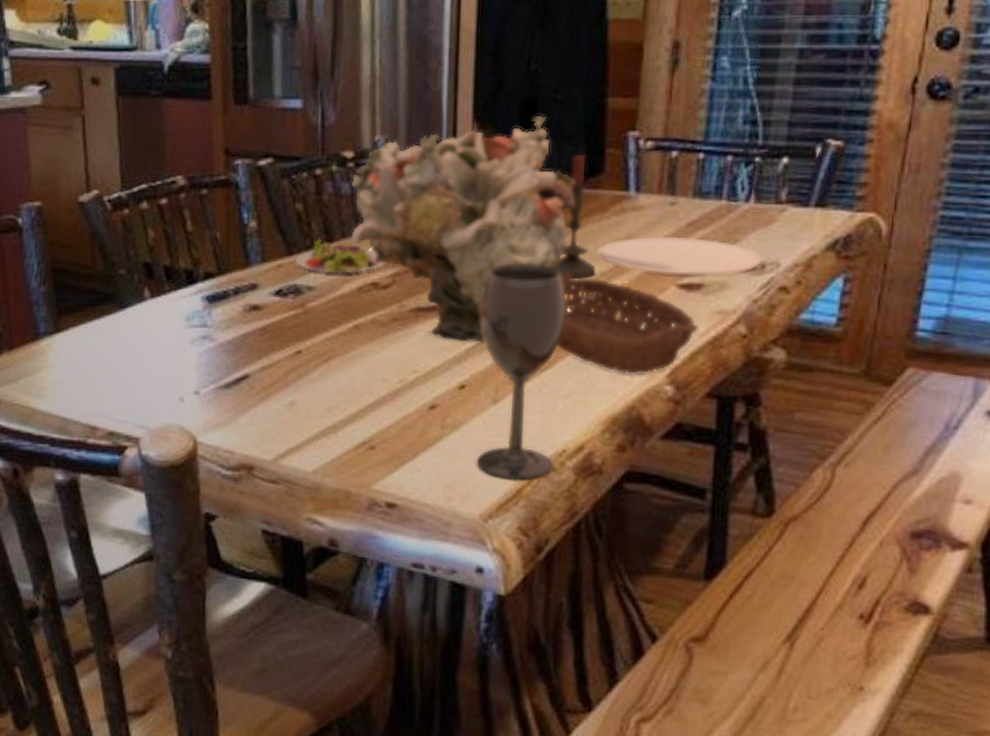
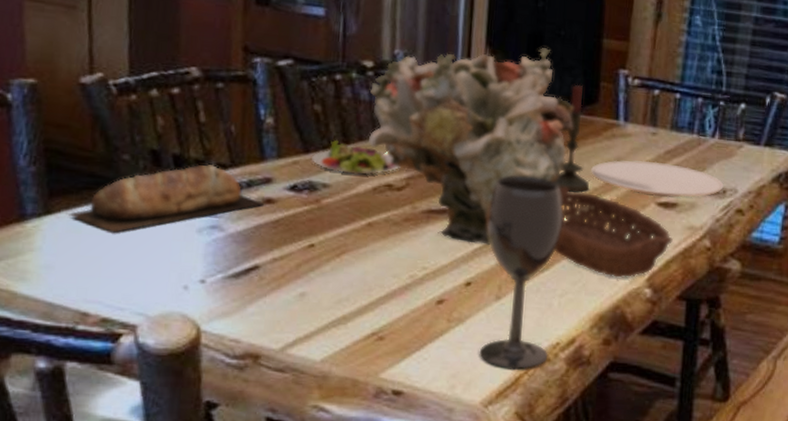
bread loaf: none [74,274,252,346] -> present [67,164,265,232]

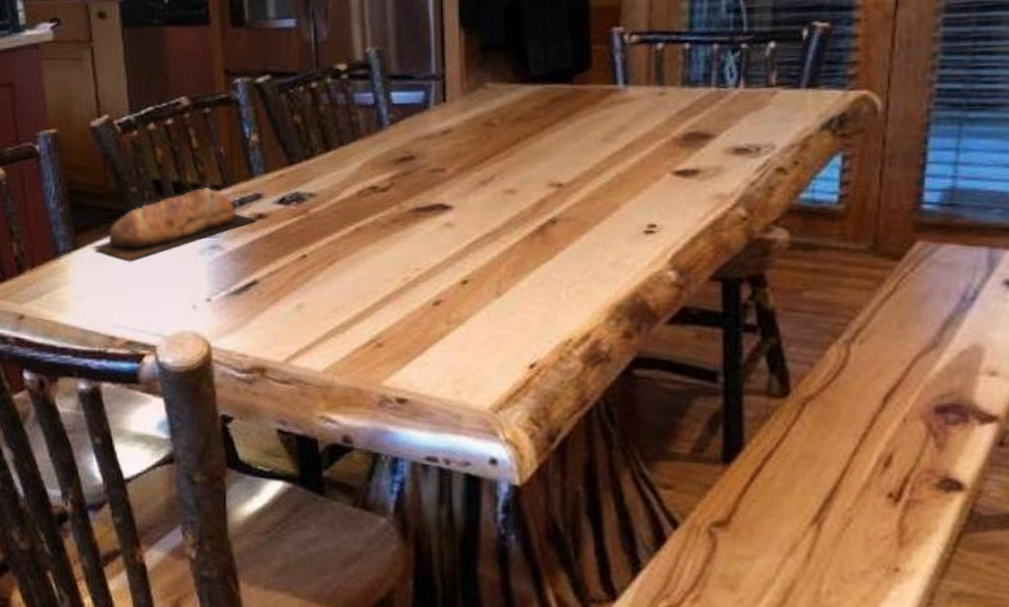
salad plate: present [312,139,401,175] -> none [297,148,383,181]
flower arrangement: present [367,47,574,245] -> none [345,19,565,239]
wine glass: present [479,175,564,370] -> none [478,159,563,371]
candle: present [554,83,590,192] -> none [548,50,590,171]
basket: present [555,186,673,278] -> none [554,166,697,261]
plate: present [591,160,724,198] -> none [590,125,757,165]

